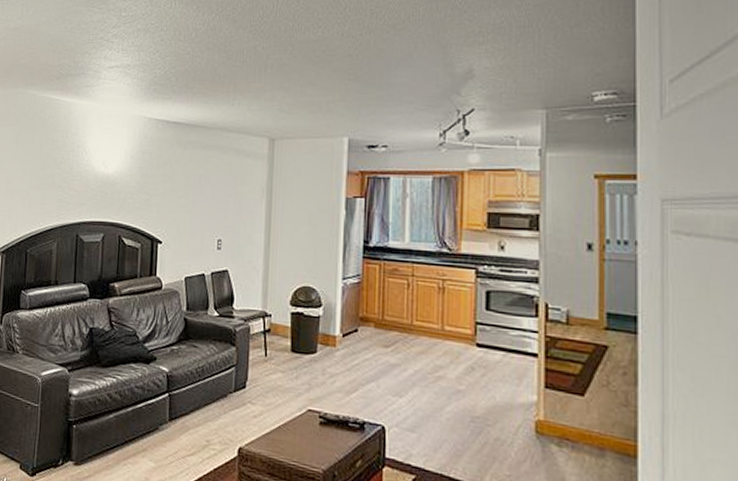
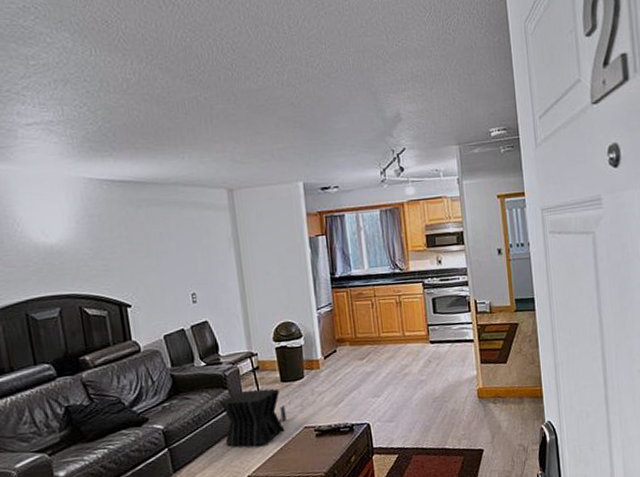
side table: none [223,351,291,418] -> present [220,388,287,448]

